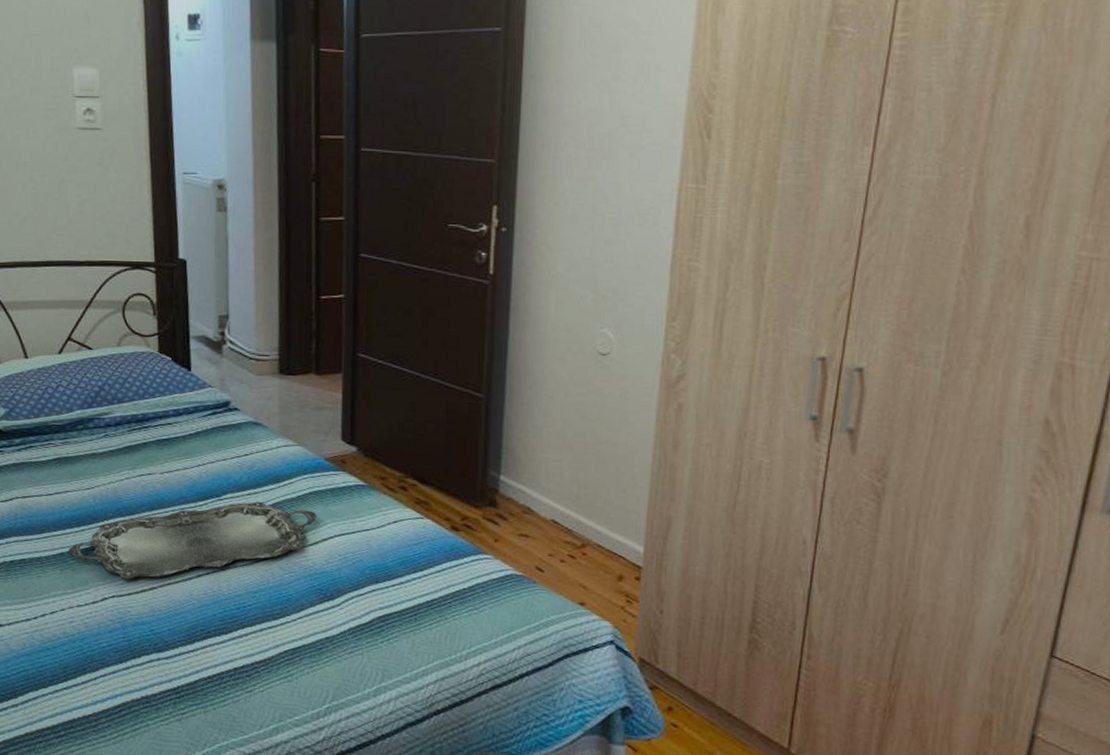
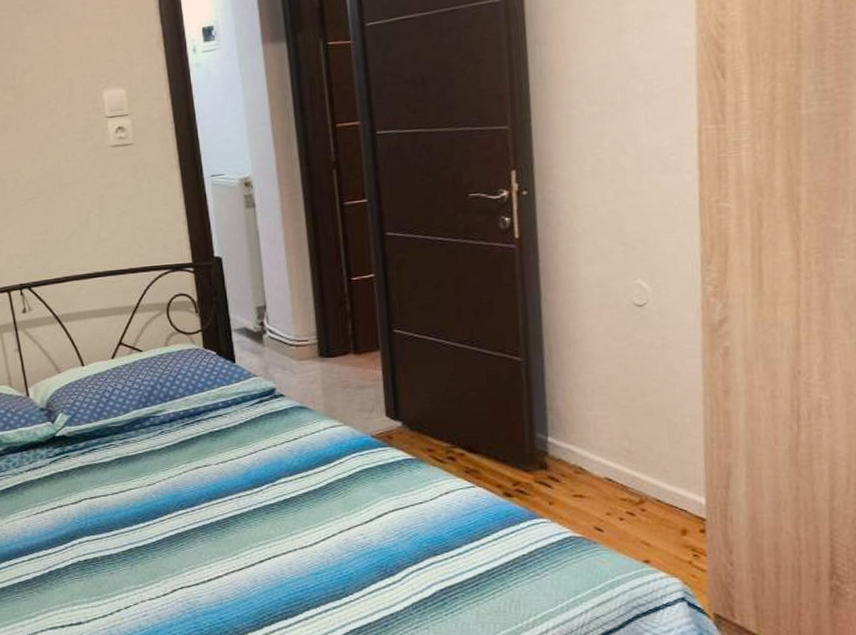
serving tray: present [67,501,317,579] -> none [136,483,369,569]

